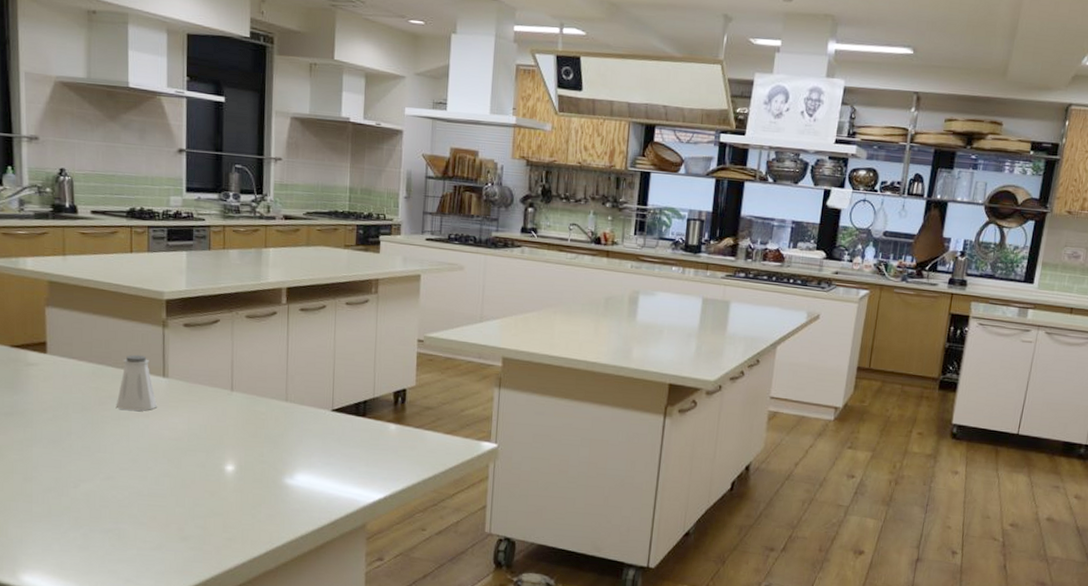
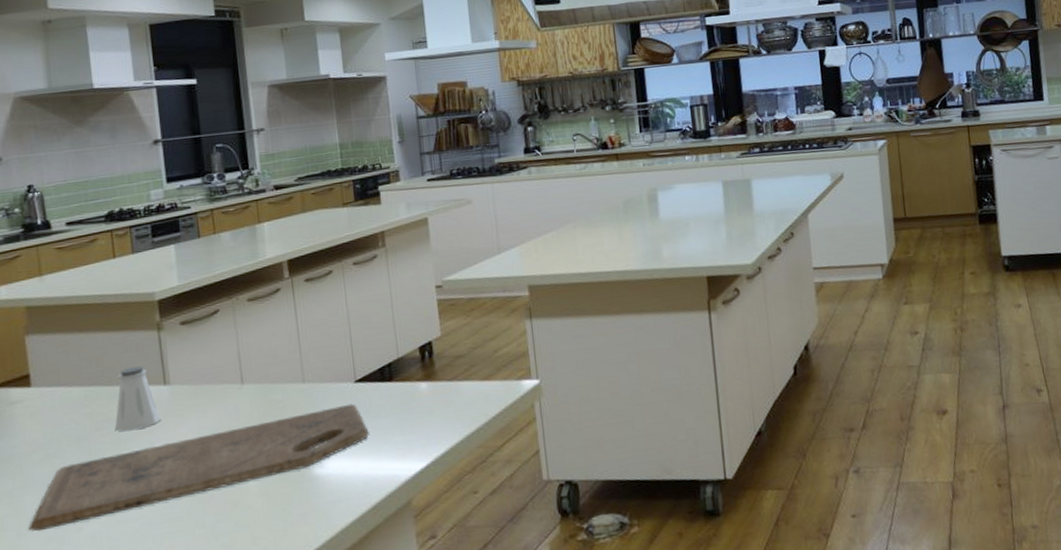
cutting board: none [34,428,338,480] -> present [28,403,369,532]

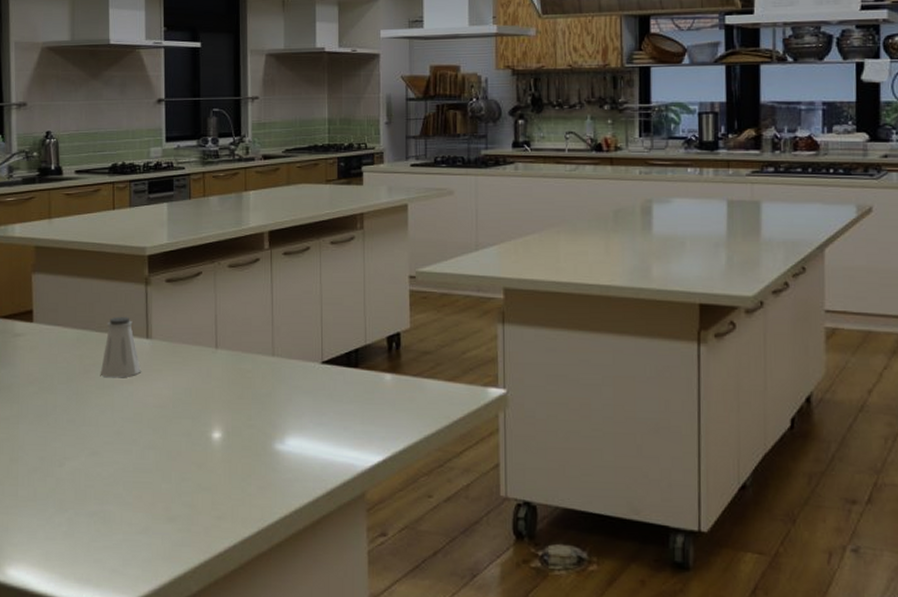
cutting board: present [28,403,369,532] -> none [20,384,330,460]

